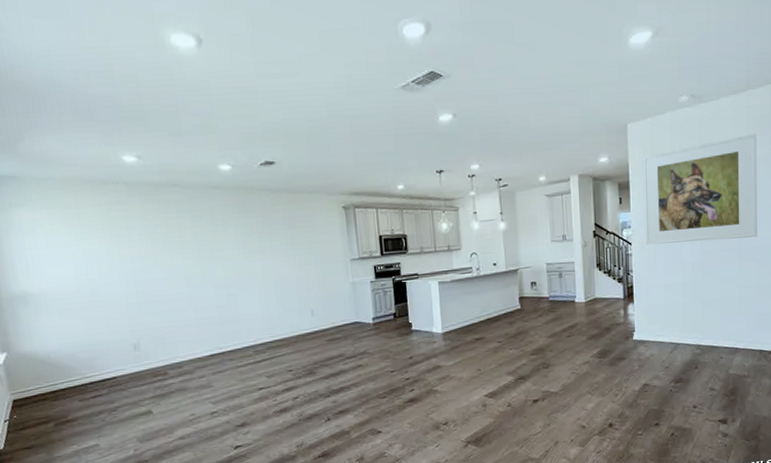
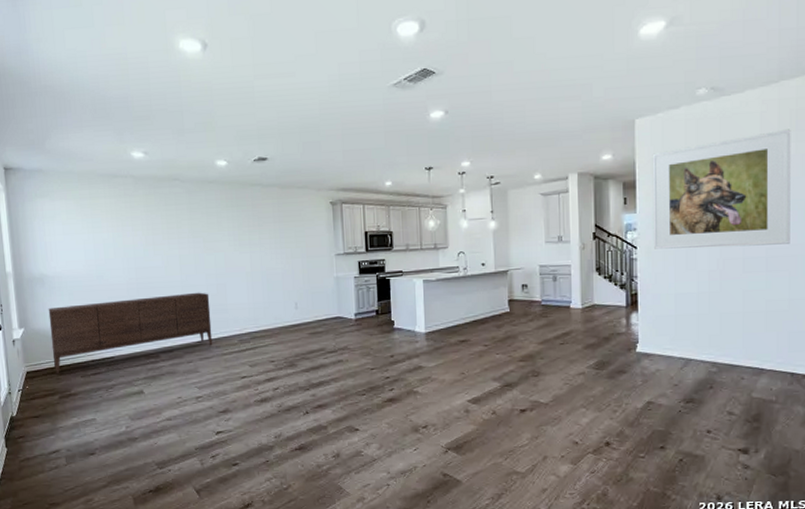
sideboard: none [34,304,226,401] -> present [48,292,213,375]

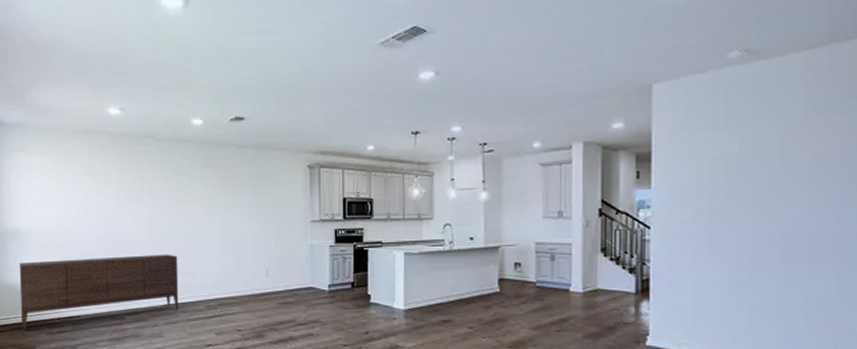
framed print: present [652,129,791,249] -> none [670,98,844,232]

